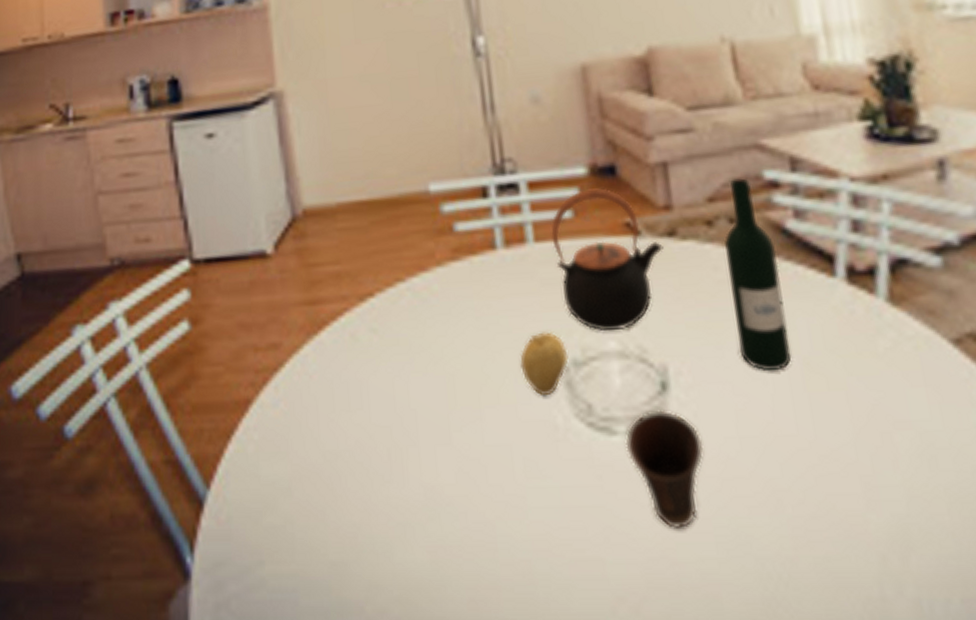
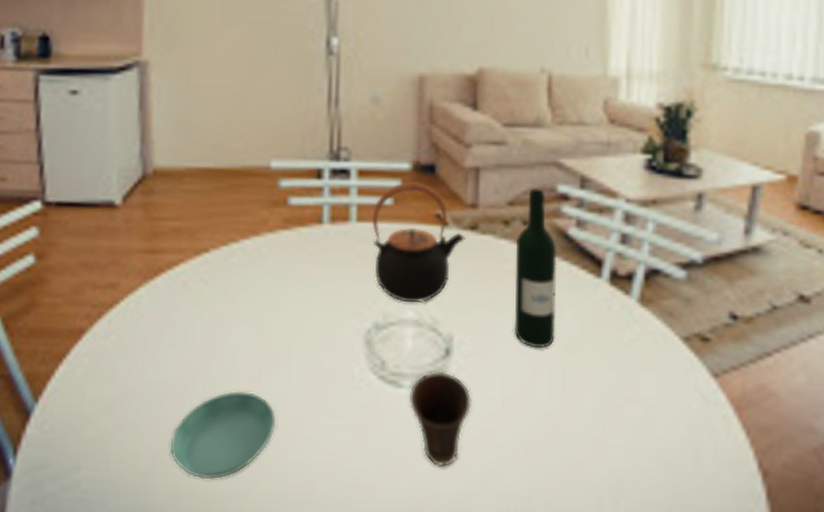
saucer: none [359,456,476,566] -> present [170,391,276,480]
fruit: present [520,331,569,396] -> none [329,297,372,351]

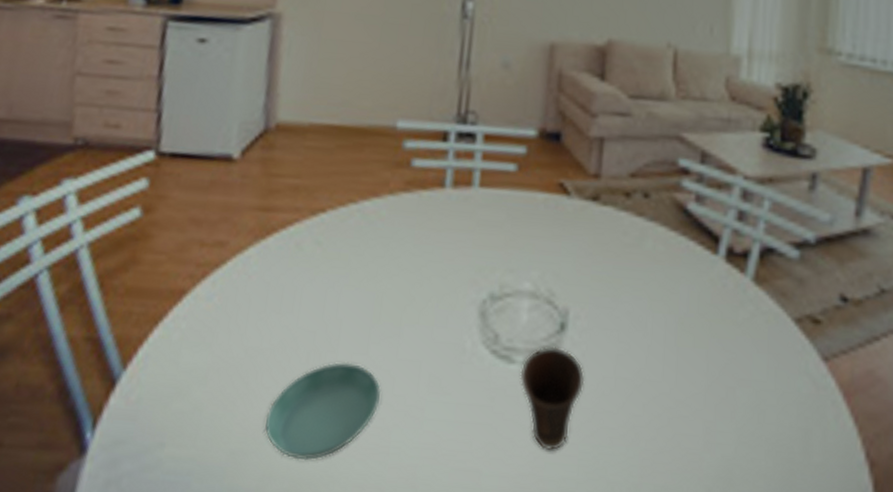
teapot: present [372,182,465,303] -> none [493,149,587,274]
wine bottle: present [515,188,558,349] -> none [631,161,676,326]

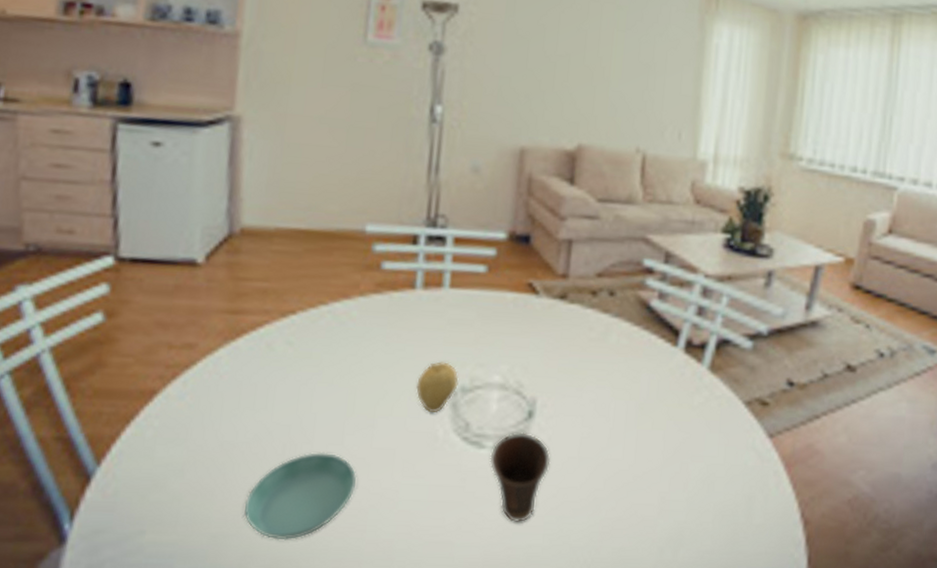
fruit: none [444,266,488,323] -> present [416,361,459,414]

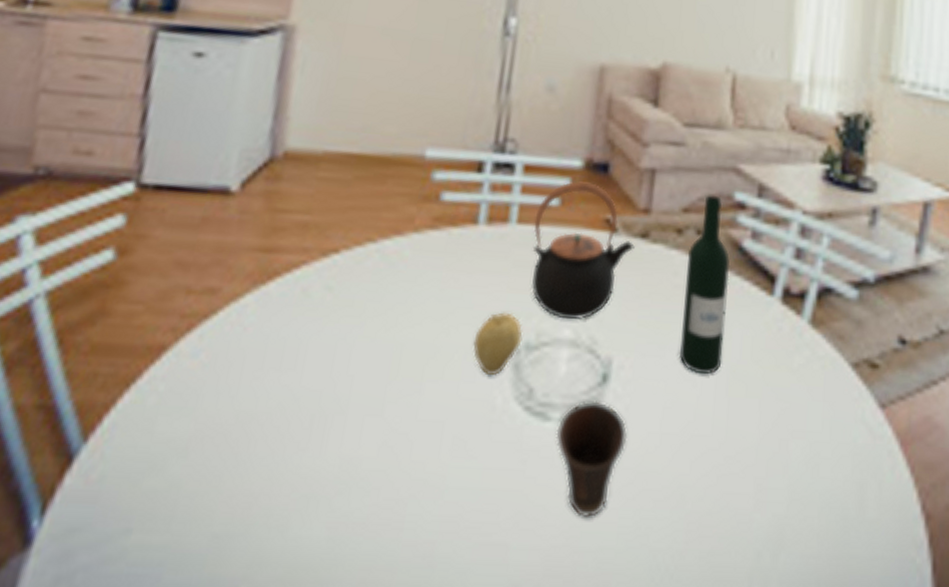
saucer: present [243,452,357,541] -> none [255,426,397,542]
teapot: none [464,251,554,368] -> present [530,181,635,320]
wine bottle: none [595,261,639,412] -> present [680,195,730,375]

